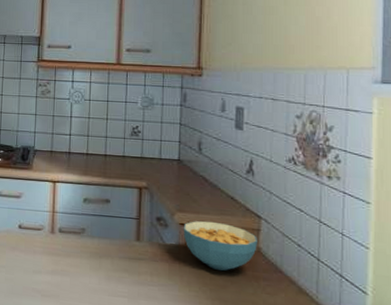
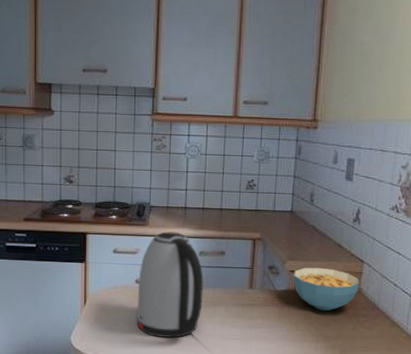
kettle: none [19,176,88,291] -> present [136,231,204,338]

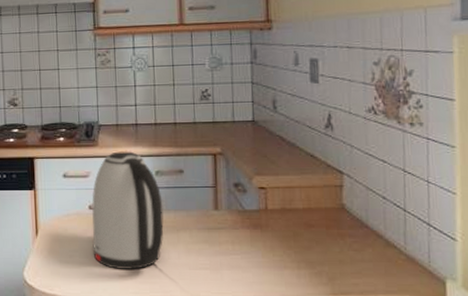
cereal bowl: present [293,267,359,311] -> none [262,182,341,231]

